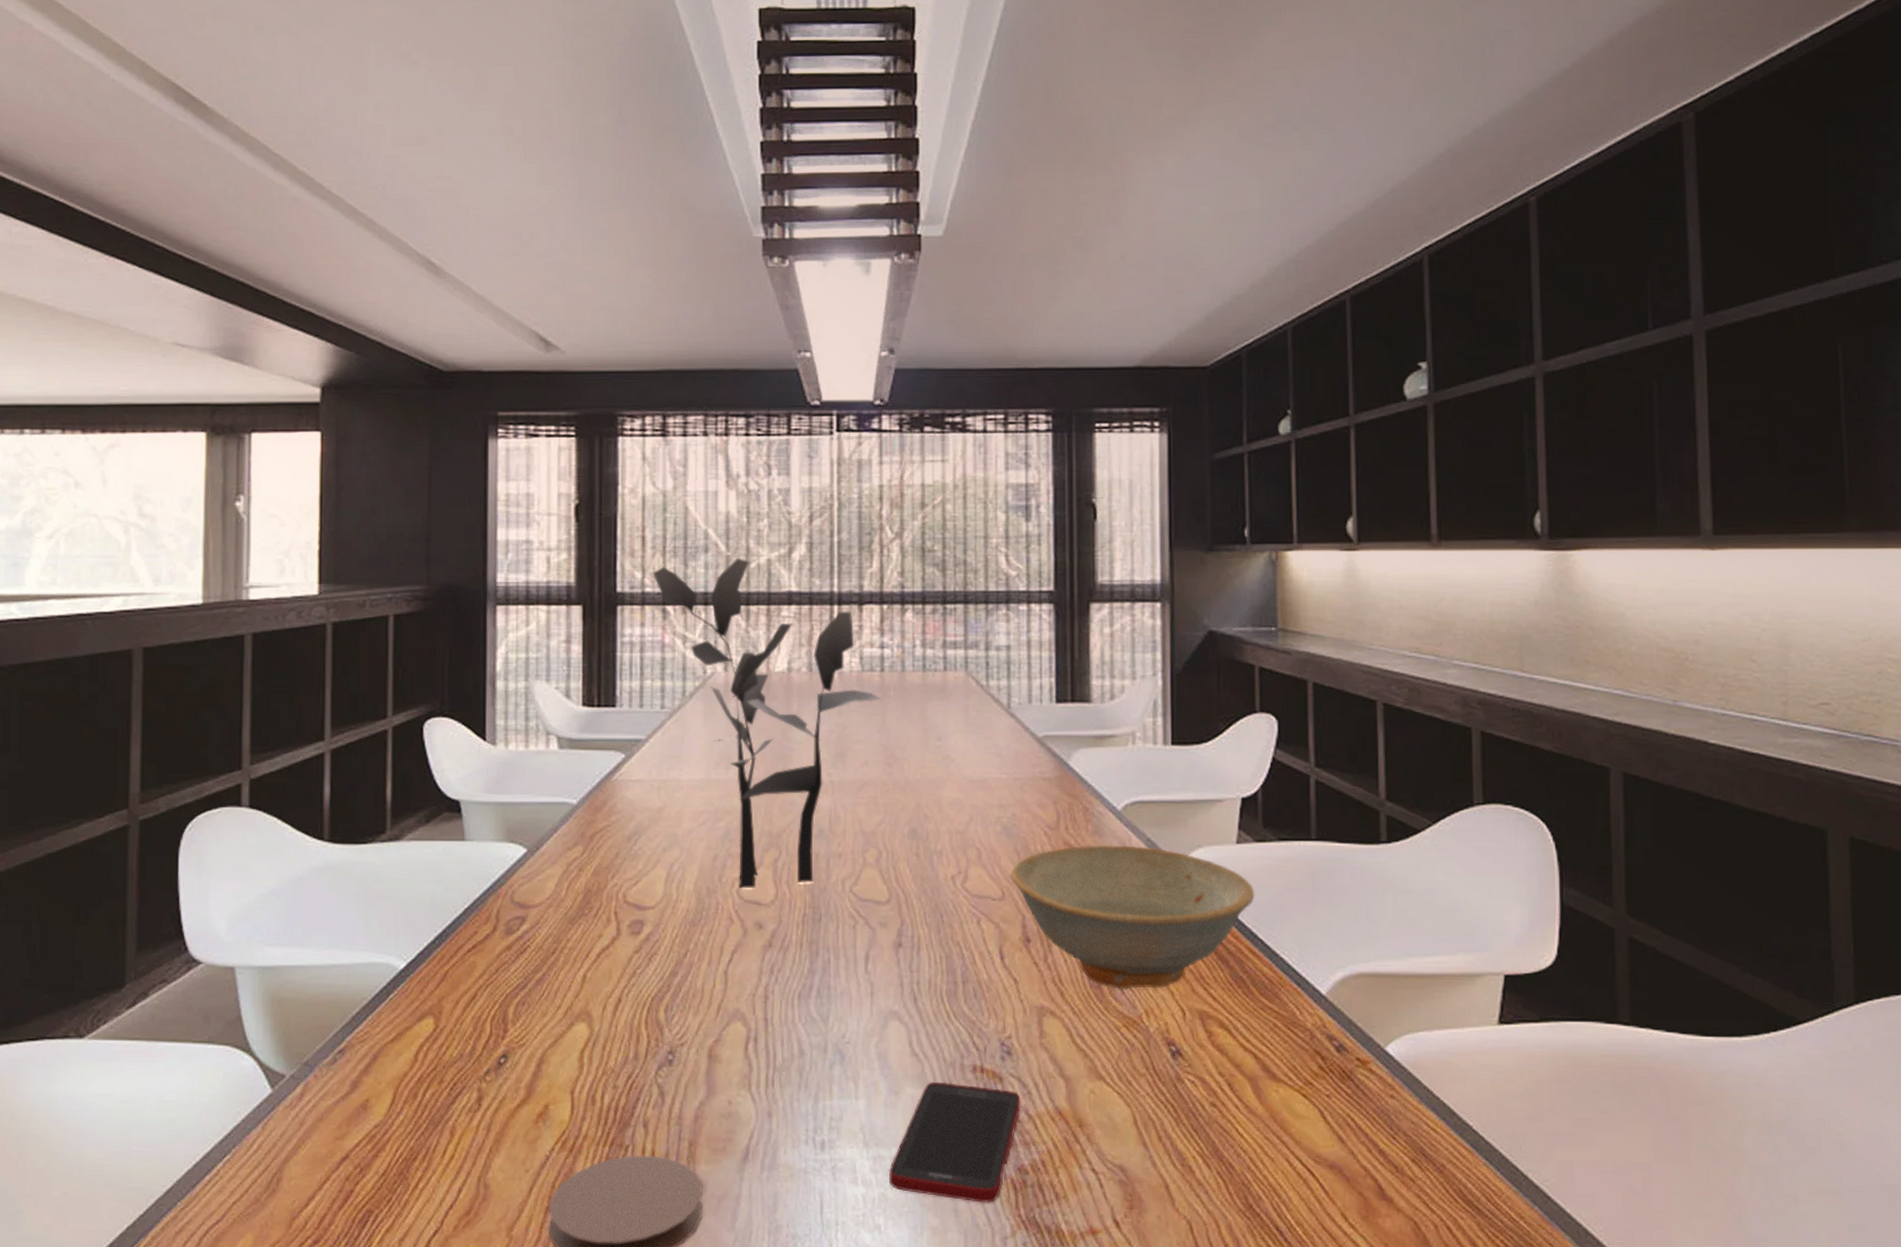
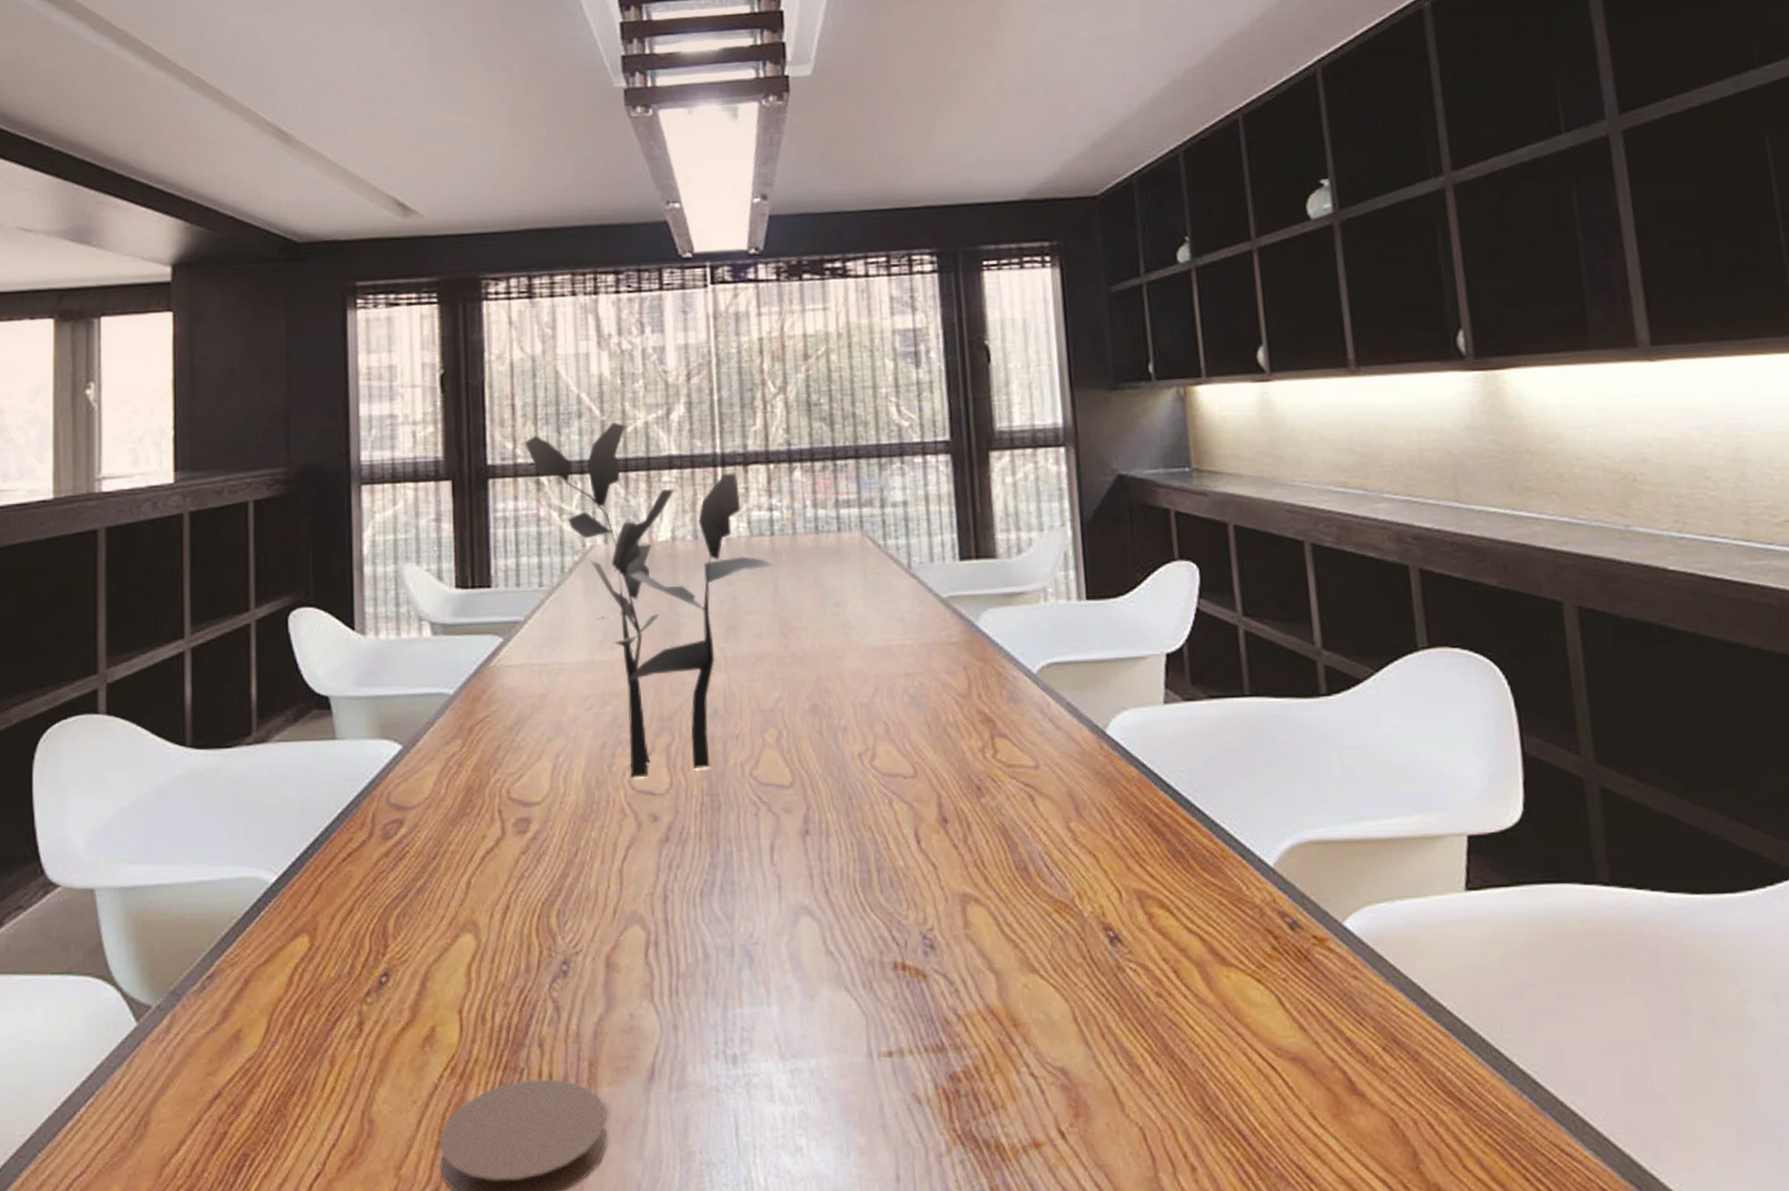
cell phone: present [888,1081,1021,1203] -> none [807,982,948,1117]
dish: present [1009,845,1255,991] -> none [920,711,1188,872]

